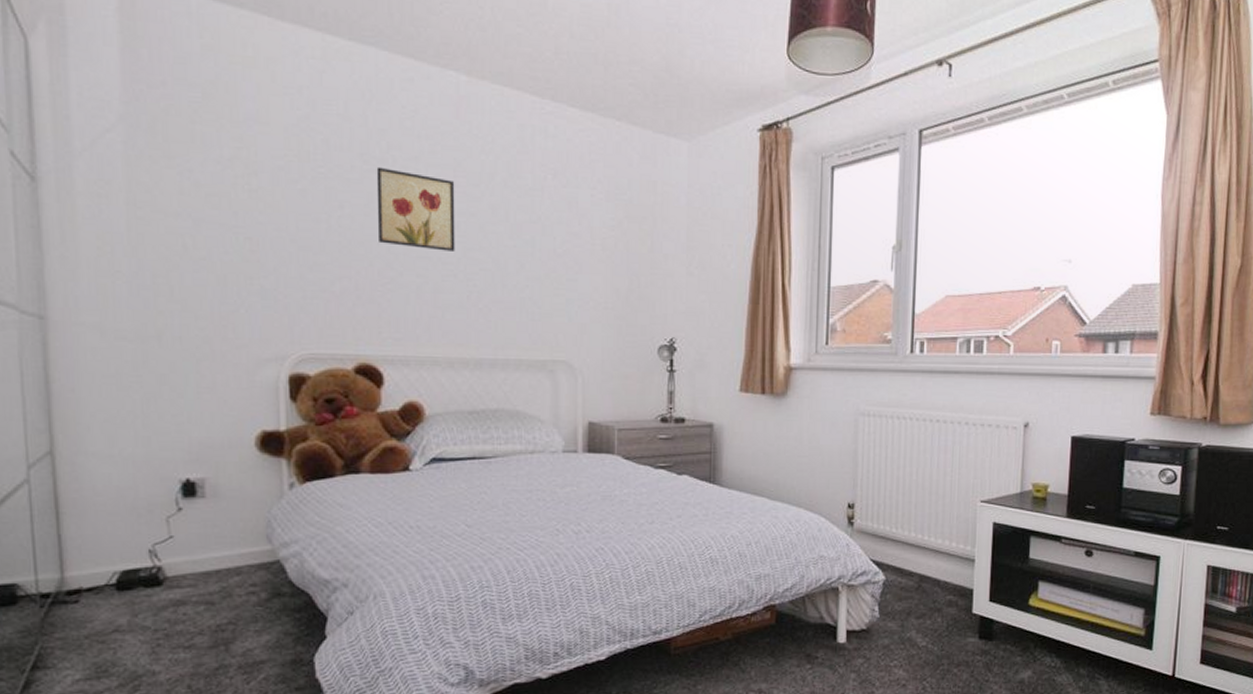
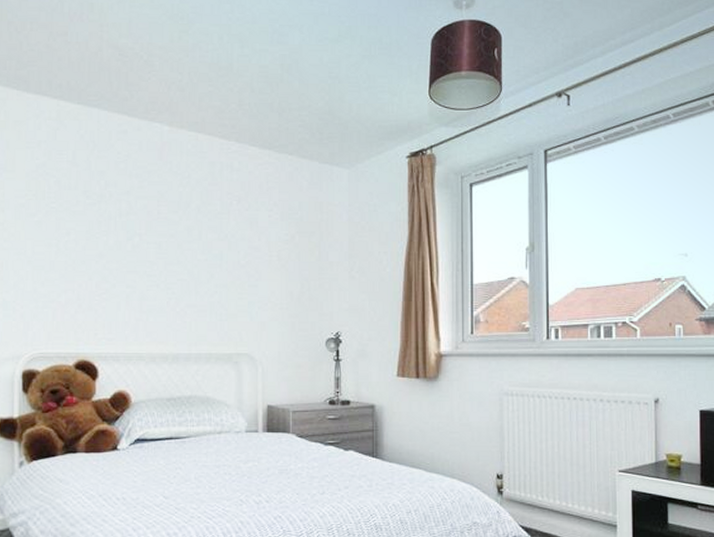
wall art: present [376,166,455,251] -> none [96,200,158,266]

